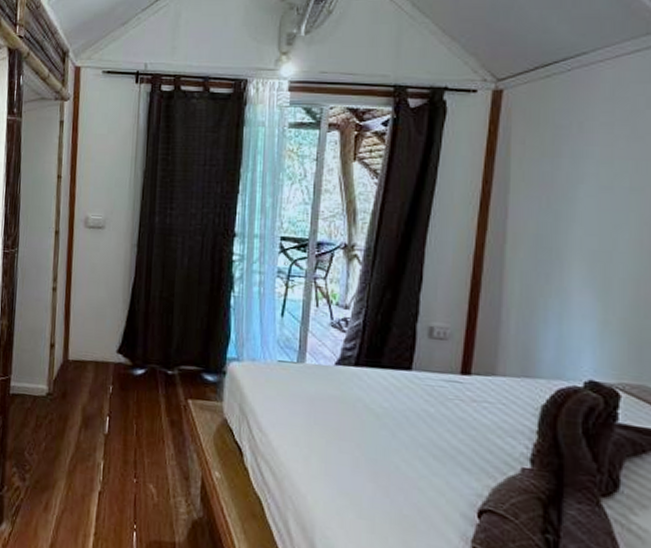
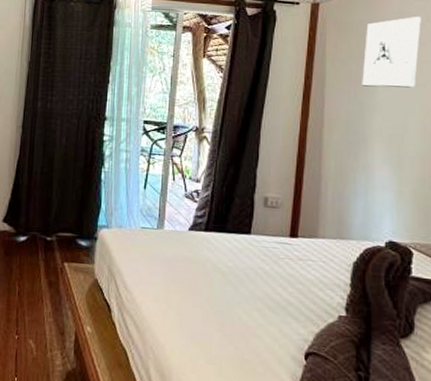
wall sculpture: none [557,101,640,193] -> present [362,16,421,88]

